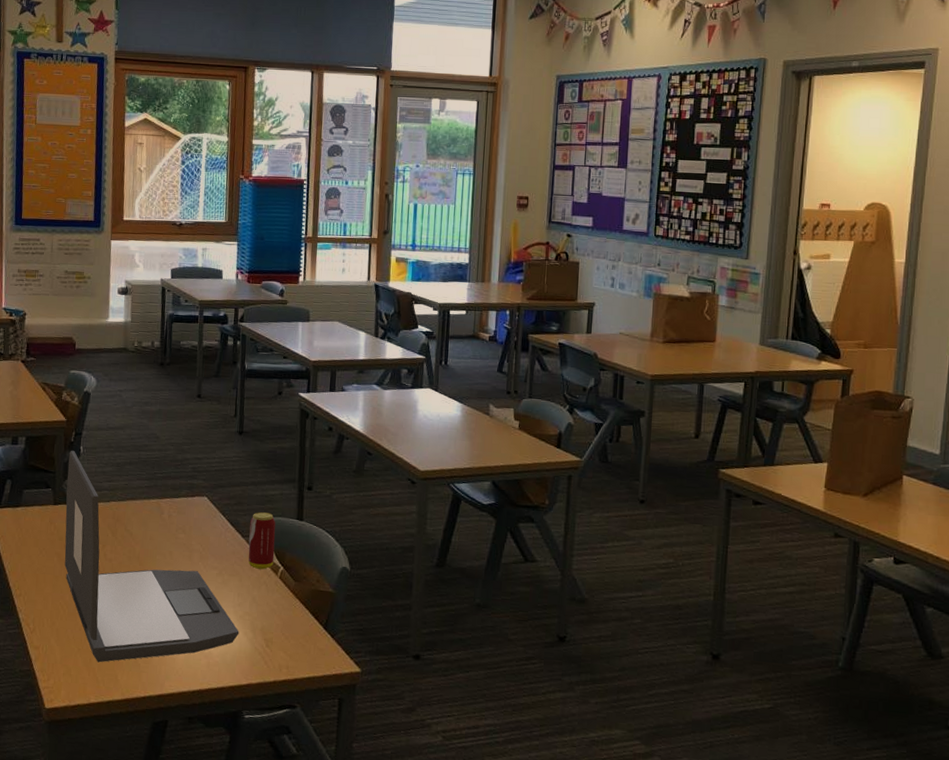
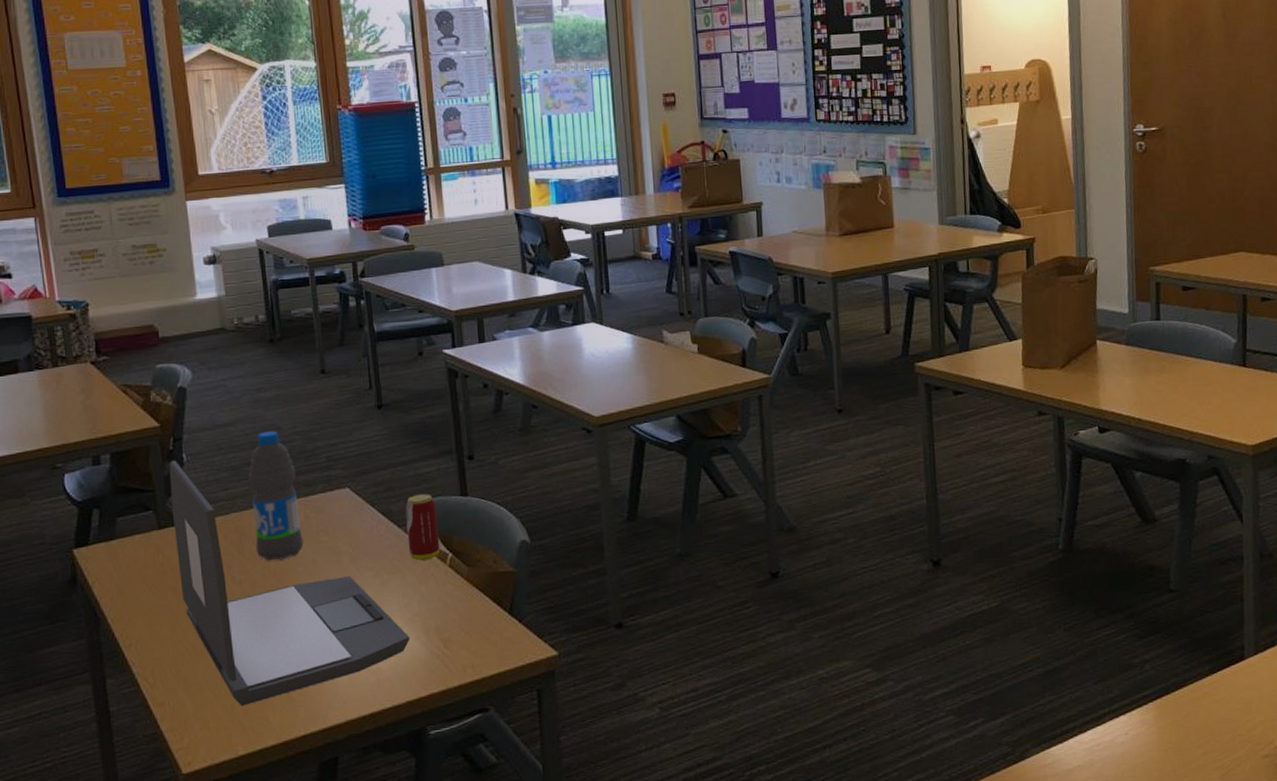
water bottle: none [126,438,166,548] -> present [248,431,304,561]

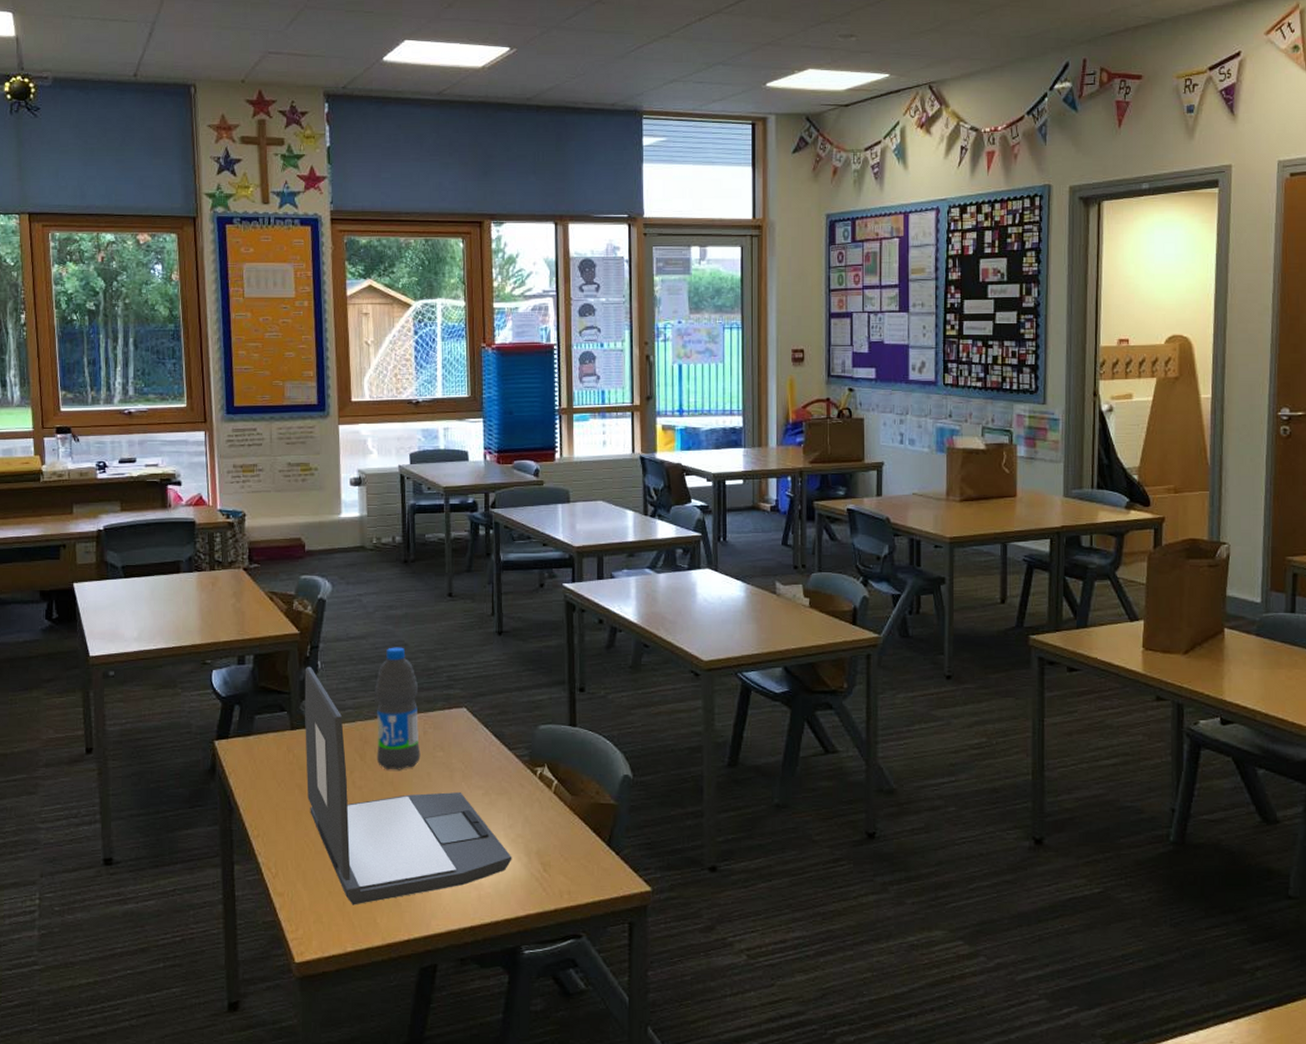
beverage can: present [405,494,440,561] -> none [517,720,547,785]

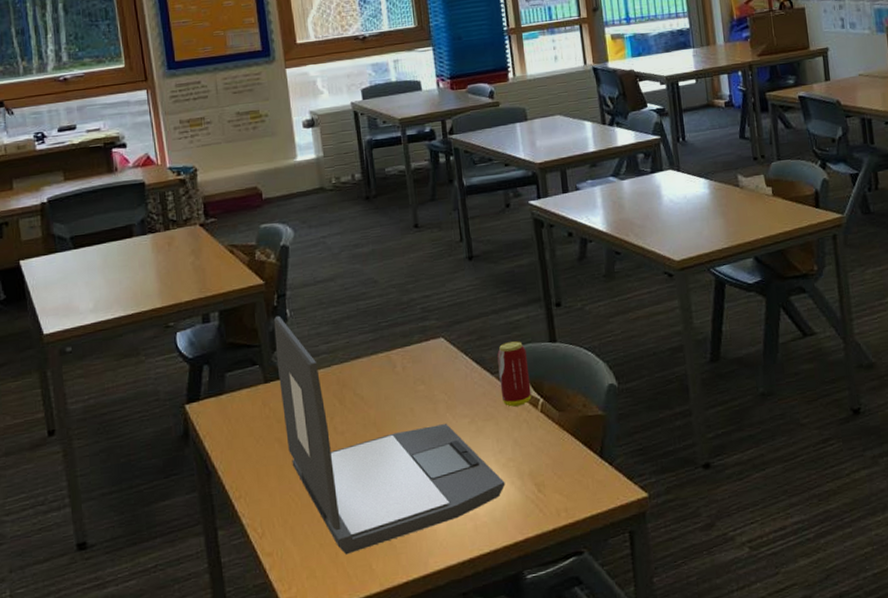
water bottle: present [375,647,421,770] -> none [348,284,402,411]
beverage can: none [517,720,547,785] -> present [497,341,532,407]

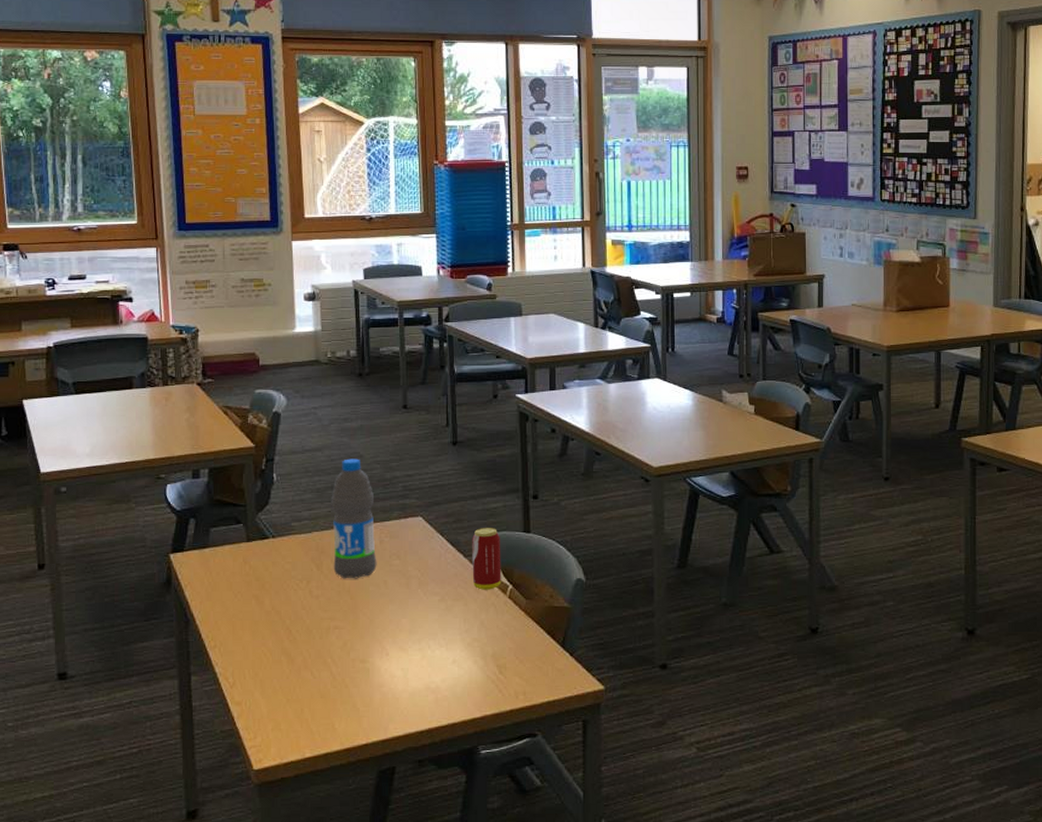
laptop: present [273,315,505,555] -> none [260,479,468,712]
water bottle: none [348,284,402,411] -> present [331,458,377,579]

